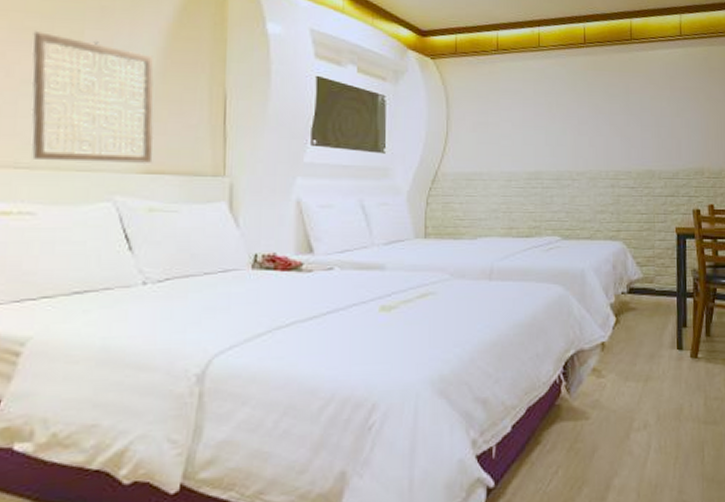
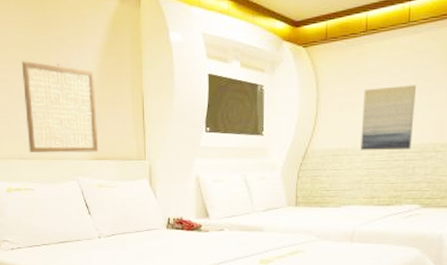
wall art: none [496,109,549,176] -> present [360,85,416,150]

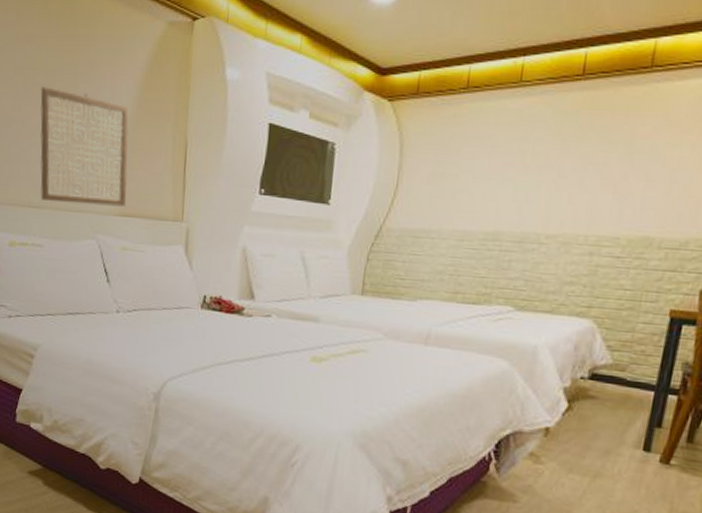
wall art: present [360,85,416,150] -> none [447,158,522,237]

